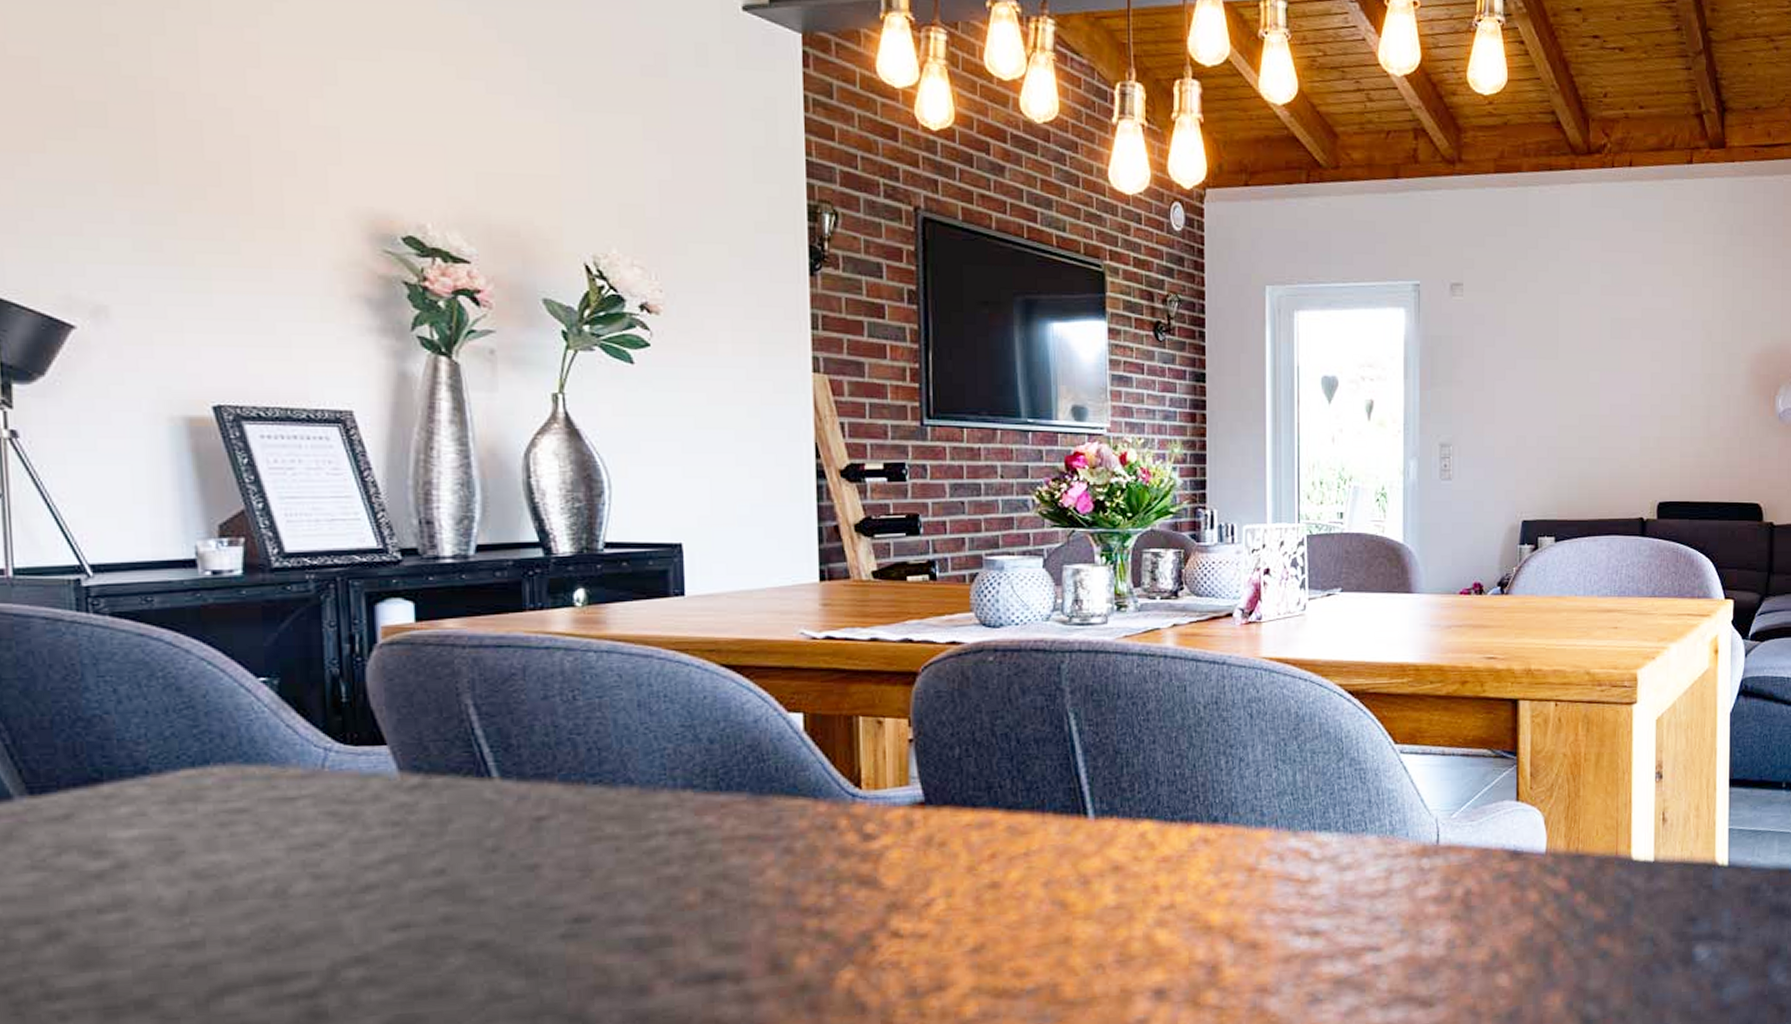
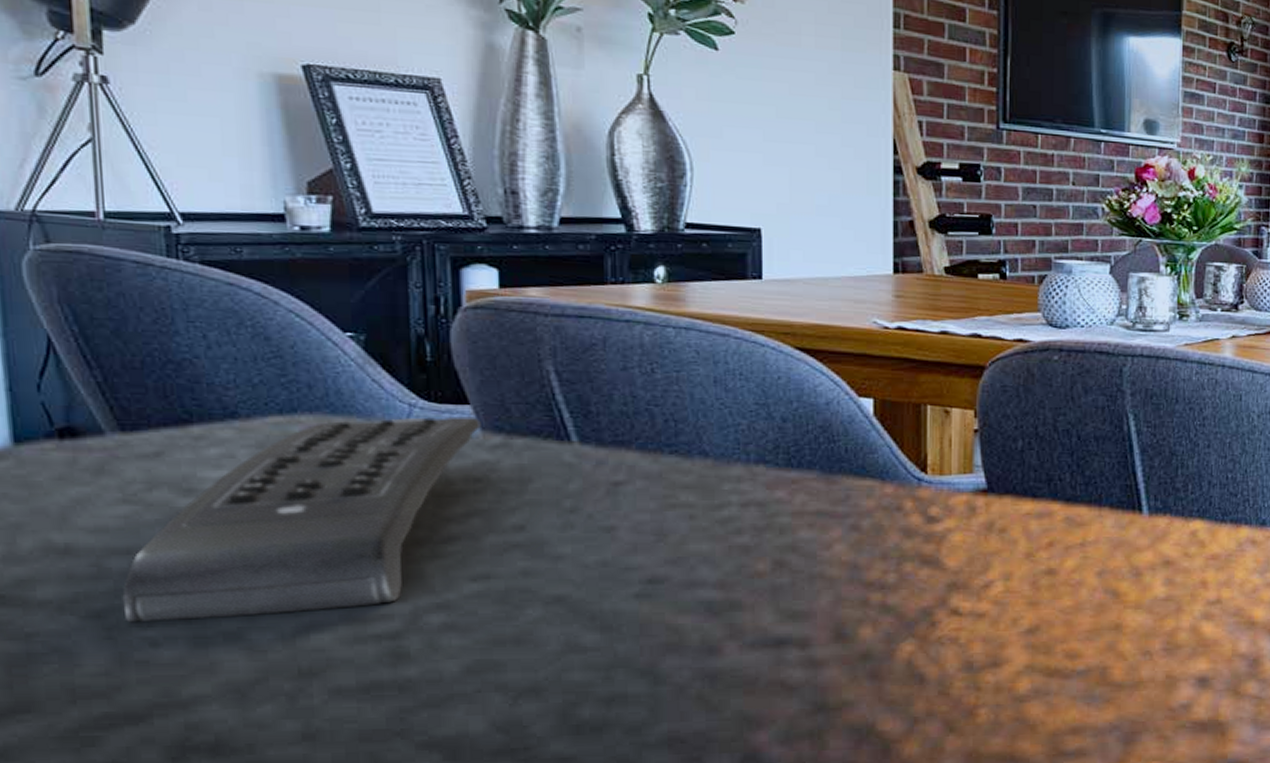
remote control: none [30,757,399,997] -> present [122,416,481,623]

